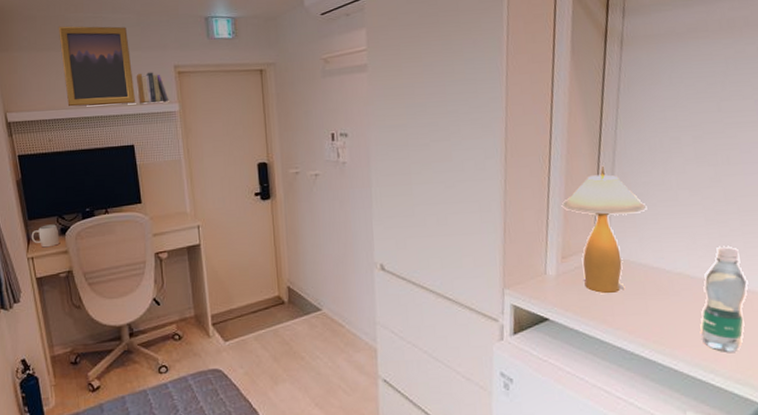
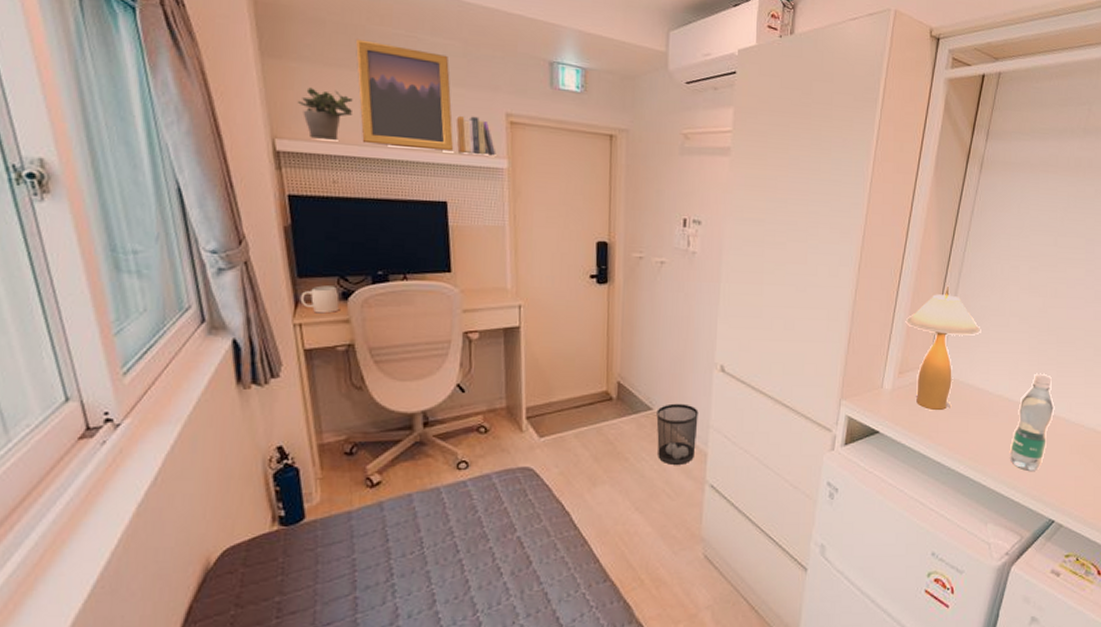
potted plant: none [21,69,59,109] -> present [298,87,353,141]
waste bin: none [325,303,366,361] -> present [656,403,699,465]

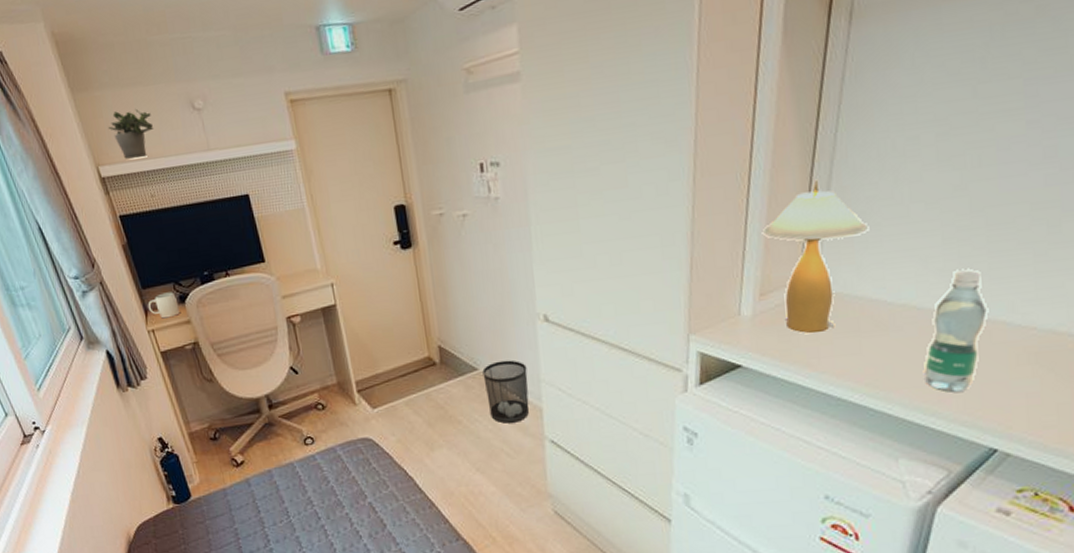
picture frame: present [356,39,453,151] -> none [142,47,244,154]
books: present [456,116,496,156] -> none [241,103,283,144]

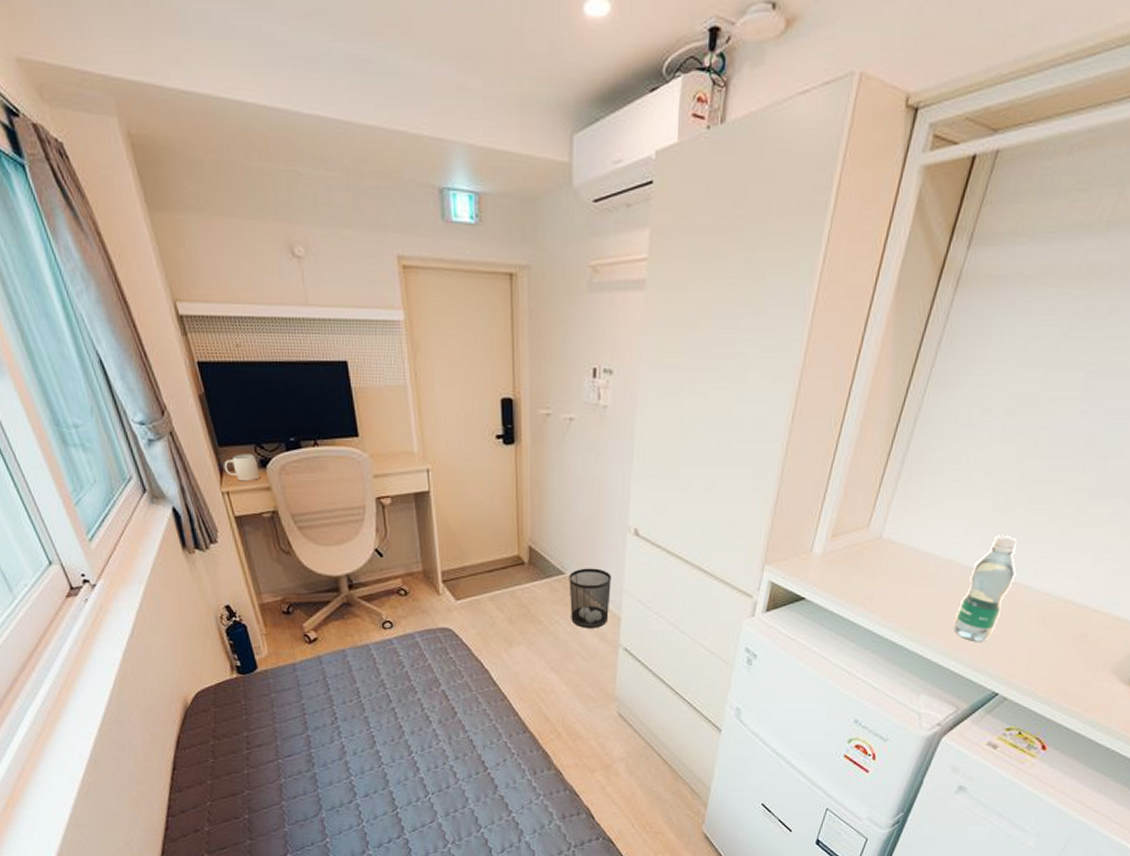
potted plant: present [109,109,153,159] -> none [191,242,244,301]
table lamp: present [763,181,868,334] -> none [845,437,934,577]

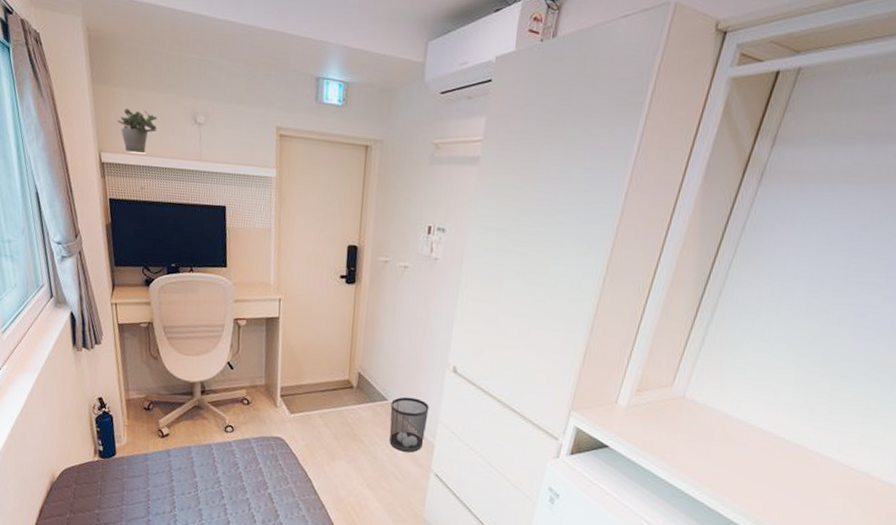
potted plant: none [191,242,244,301] -> present [118,108,157,154]
mug: present [223,454,260,482] -> none [116,273,144,297]
bottle: present [954,536,1017,641] -> none [755,407,820,508]

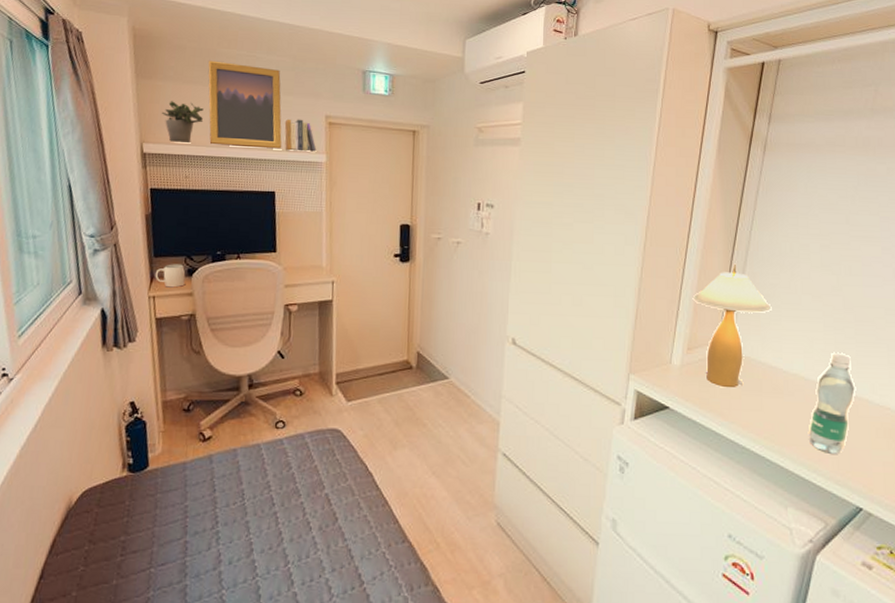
mug: none [116,273,144,297] -> present [155,264,186,288]
picture frame: none [161,65,233,162] -> present [208,60,282,149]
books: none [235,130,267,166] -> present [284,119,317,152]
waste bin: present [389,397,429,453] -> none [452,373,491,432]
table lamp: none [651,306,737,433] -> present [694,265,771,388]
bottle: none [755,407,820,508] -> present [809,353,855,454]

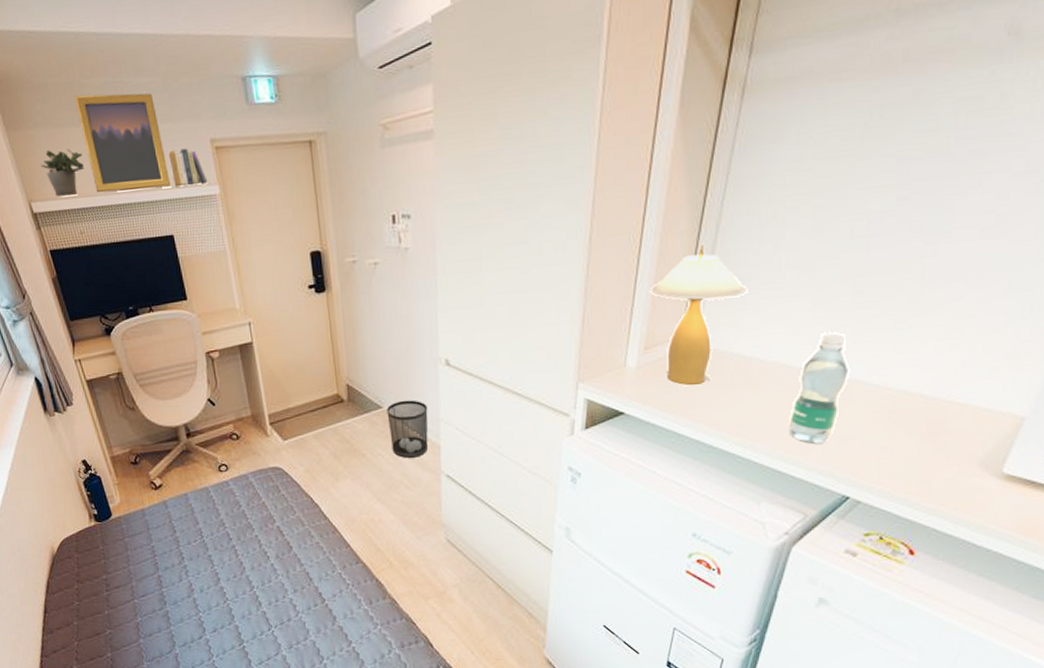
mug: present [155,264,186,288] -> none [75,324,105,349]
waste bin: none [452,373,491,432] -> present [386,400,429,458]

